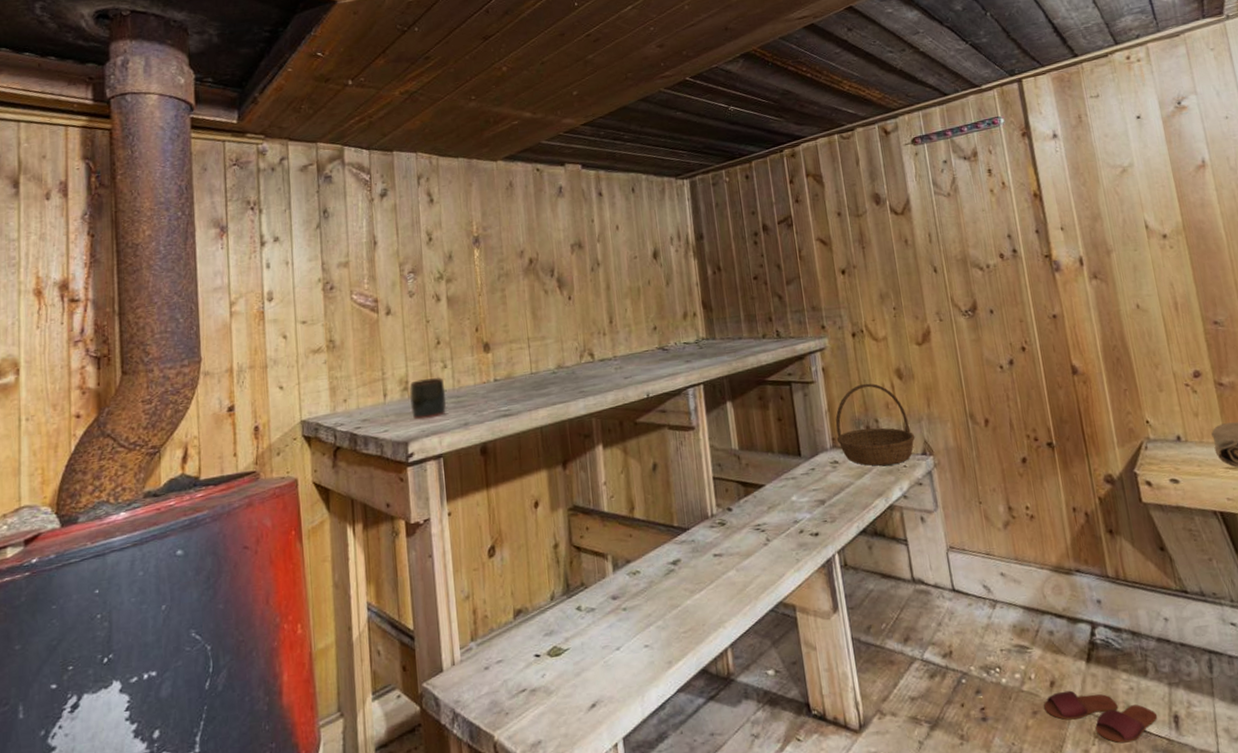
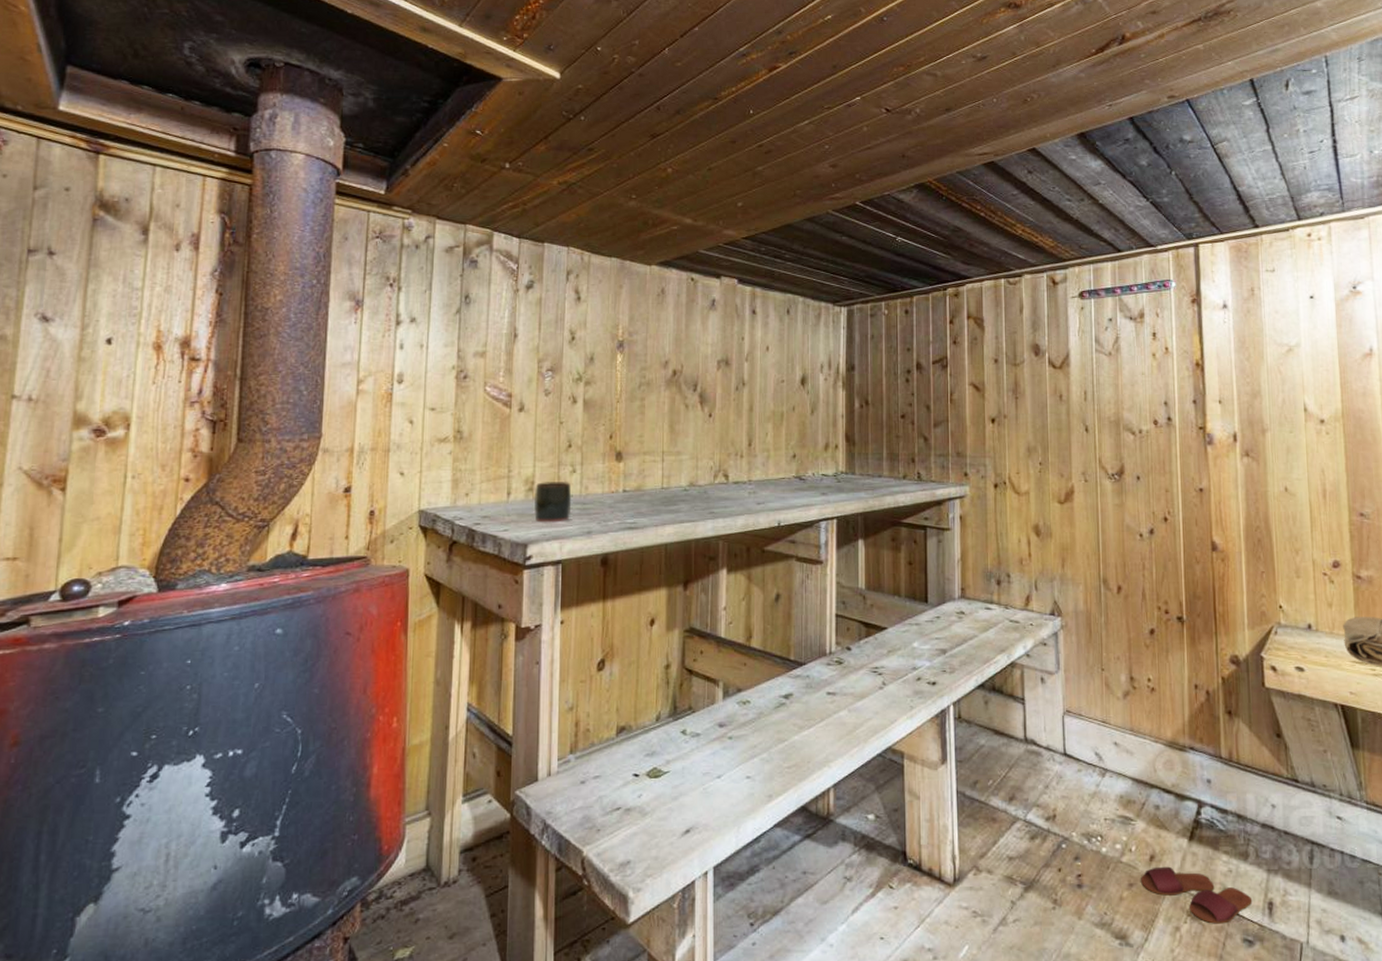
basket: present [835,383,915,466] -> none [965,536,1046,621]

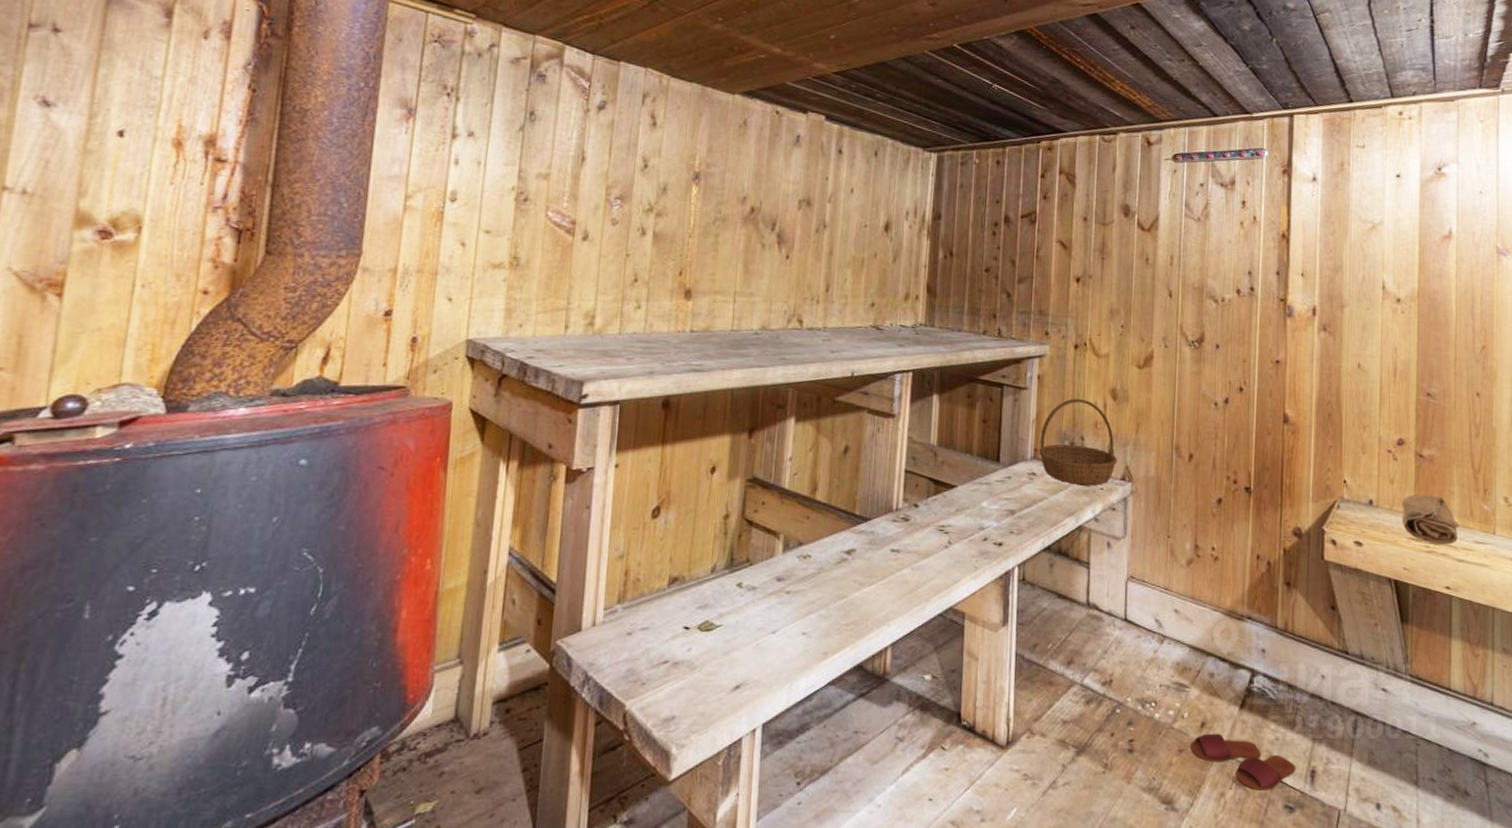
mug: present [534,481,572,523] -> none [593,317,635,361]
basket: none [965,536,1046,621] -> present [1038,398,1118,485]

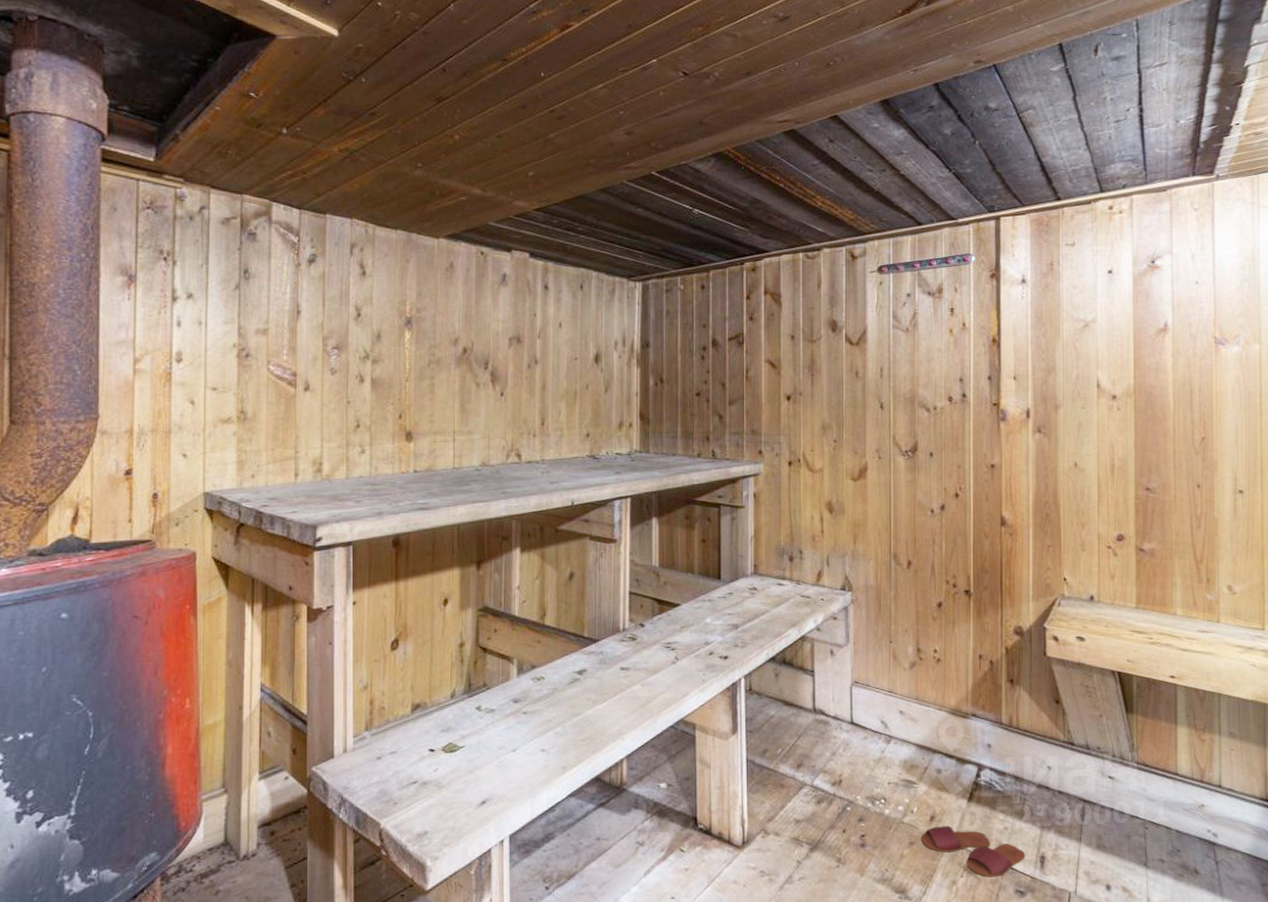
basket: present [1038,398,1118,485] -> none [758,513,837,596]
towel: present [1402,494,1460,545] -> none [1124,588,1183,636]

